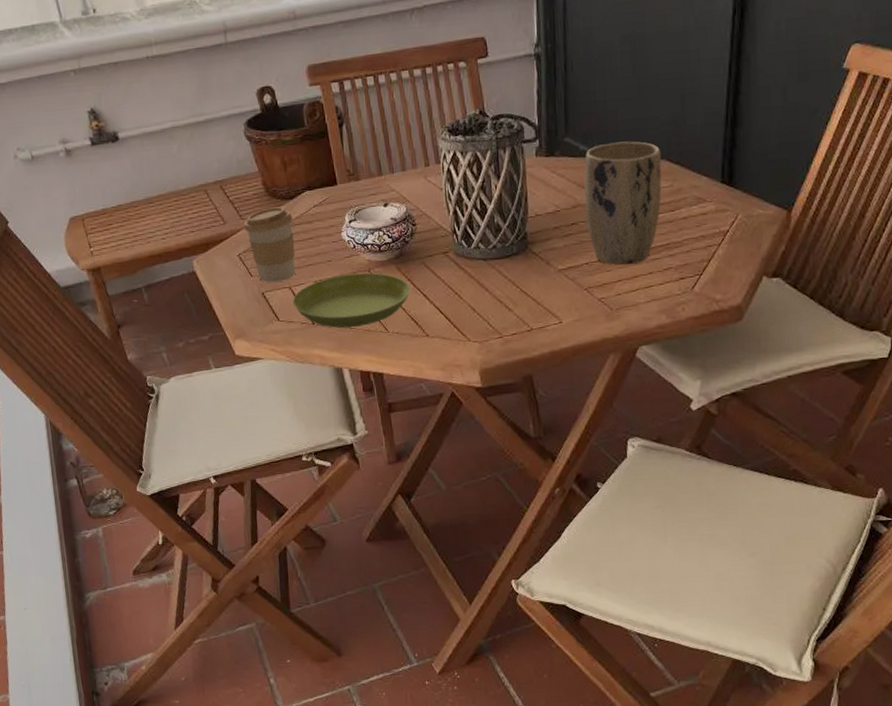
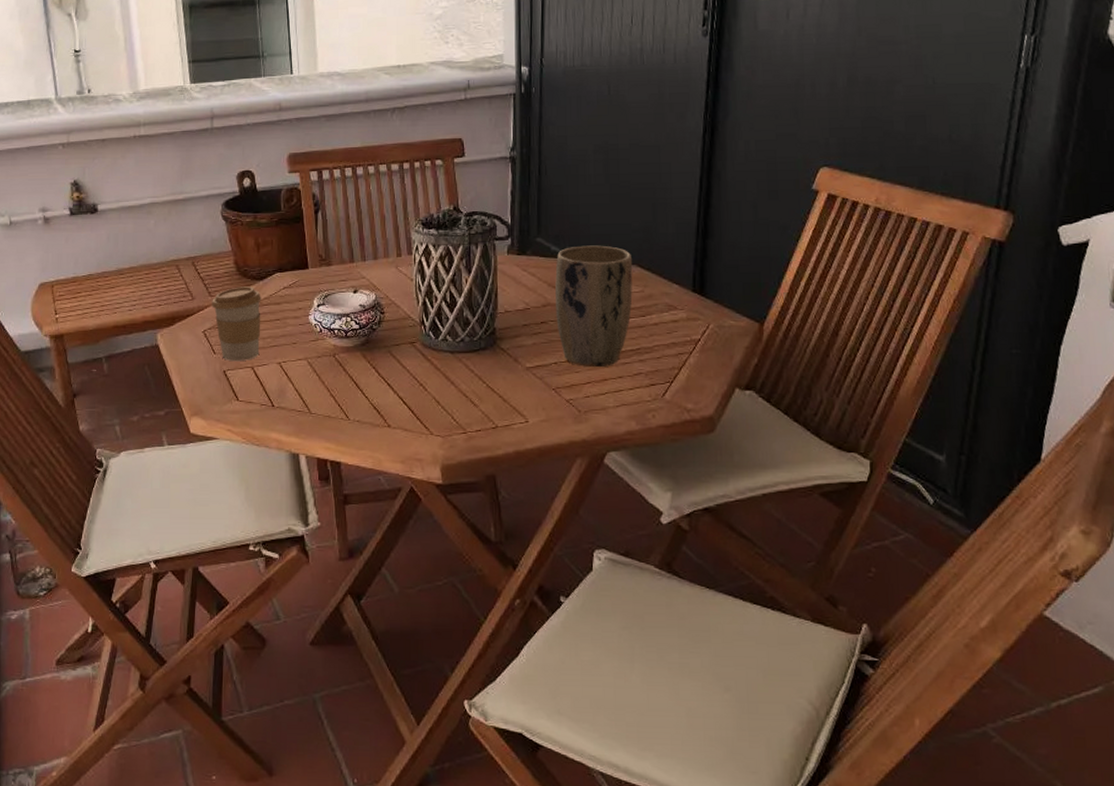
saucer: present [292,272,411,328] -> none [253,358,375,412]

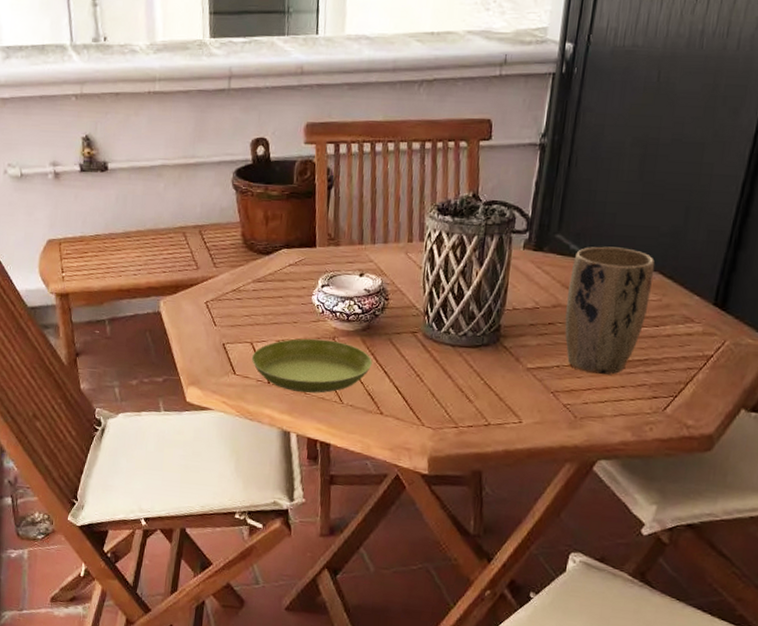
coffee cup: present [212,286,261,362] -> none [216,260,266,336]
saucer: none [253,358,375,412] -> present [251,338,373,394]

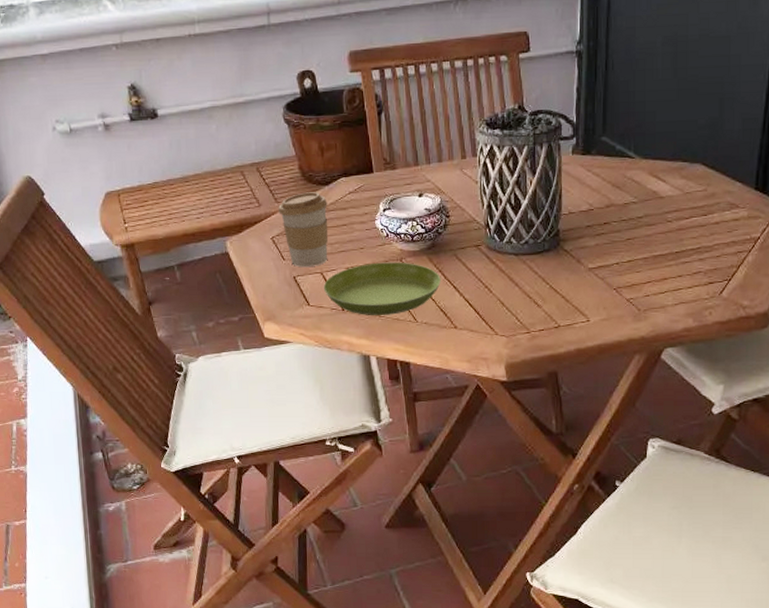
coffee cup: none [216,260,266,336] -> present [278,192,329,268]
plant pot: present [565,246,655,375] -> none [619,143,697,267]

